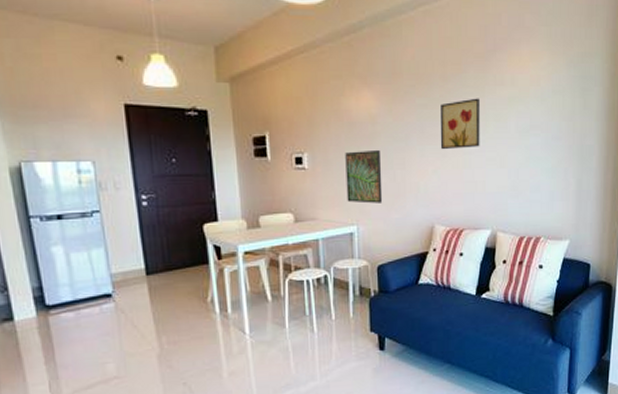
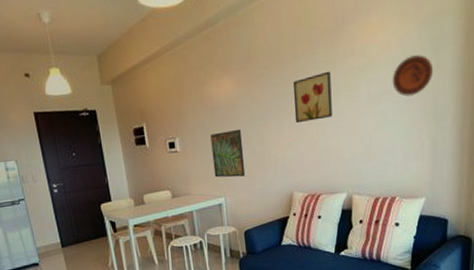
decorative plate: none [541,93,581,133] -> present [392,54,434,97]

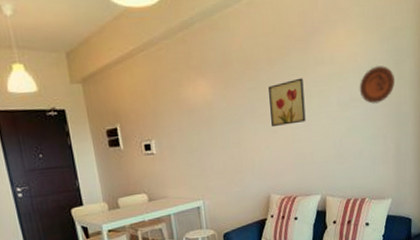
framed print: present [210,128,246,178] -> none [187,131,224,181]

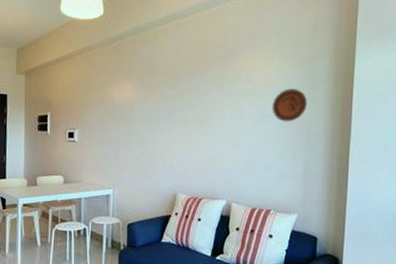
wall art: present [268,78,306,128] -> none [185,91,219,132]

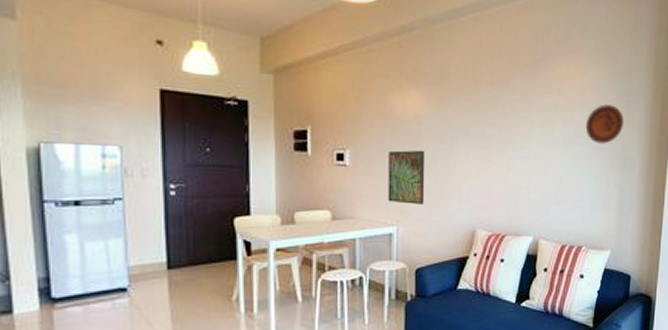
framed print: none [106,129,136,172] -> present [388,150,426,205]

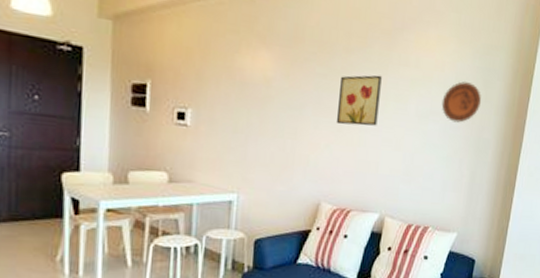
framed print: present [388,150,426,205] -> none [229,113,272,173]
wall art: none [485,104,526,154] -> present [335,75,382,126]

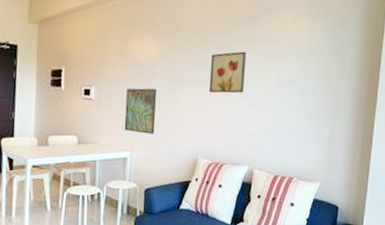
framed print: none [229,113,272,173] -> present [124,88,157,134]
decorative plate: present [441,81,482,123] -> none [299,52,336,87]

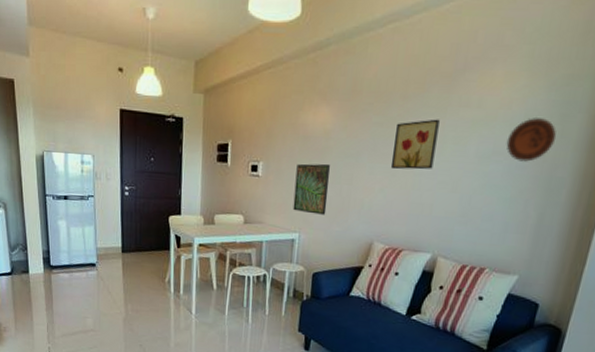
decorative plate: none [299,52,336,87] -> present [506,117,557,162]

